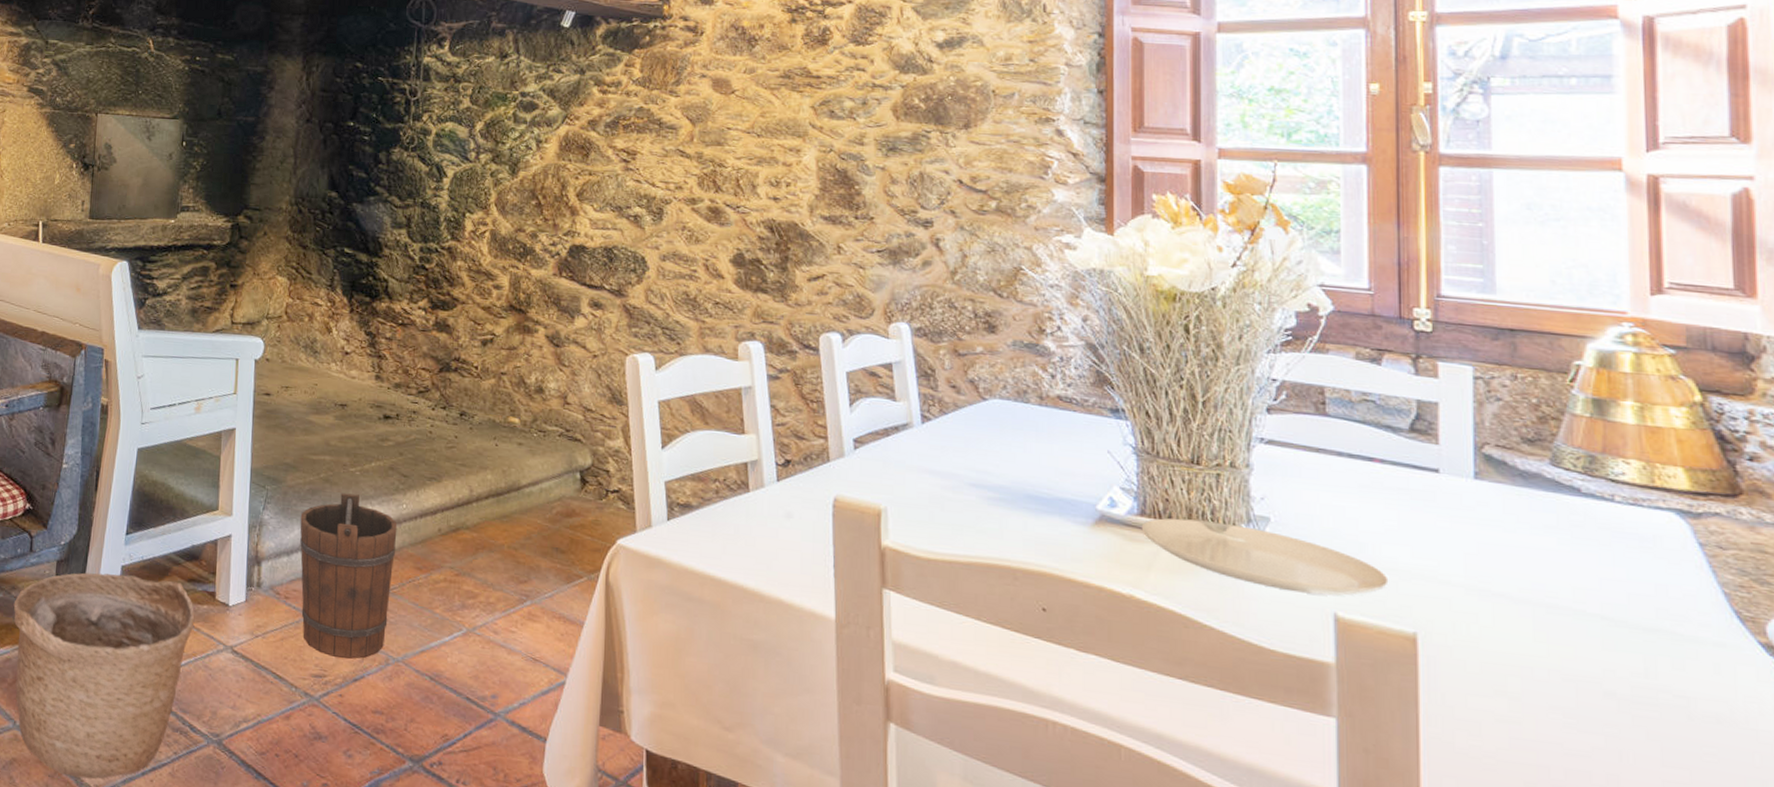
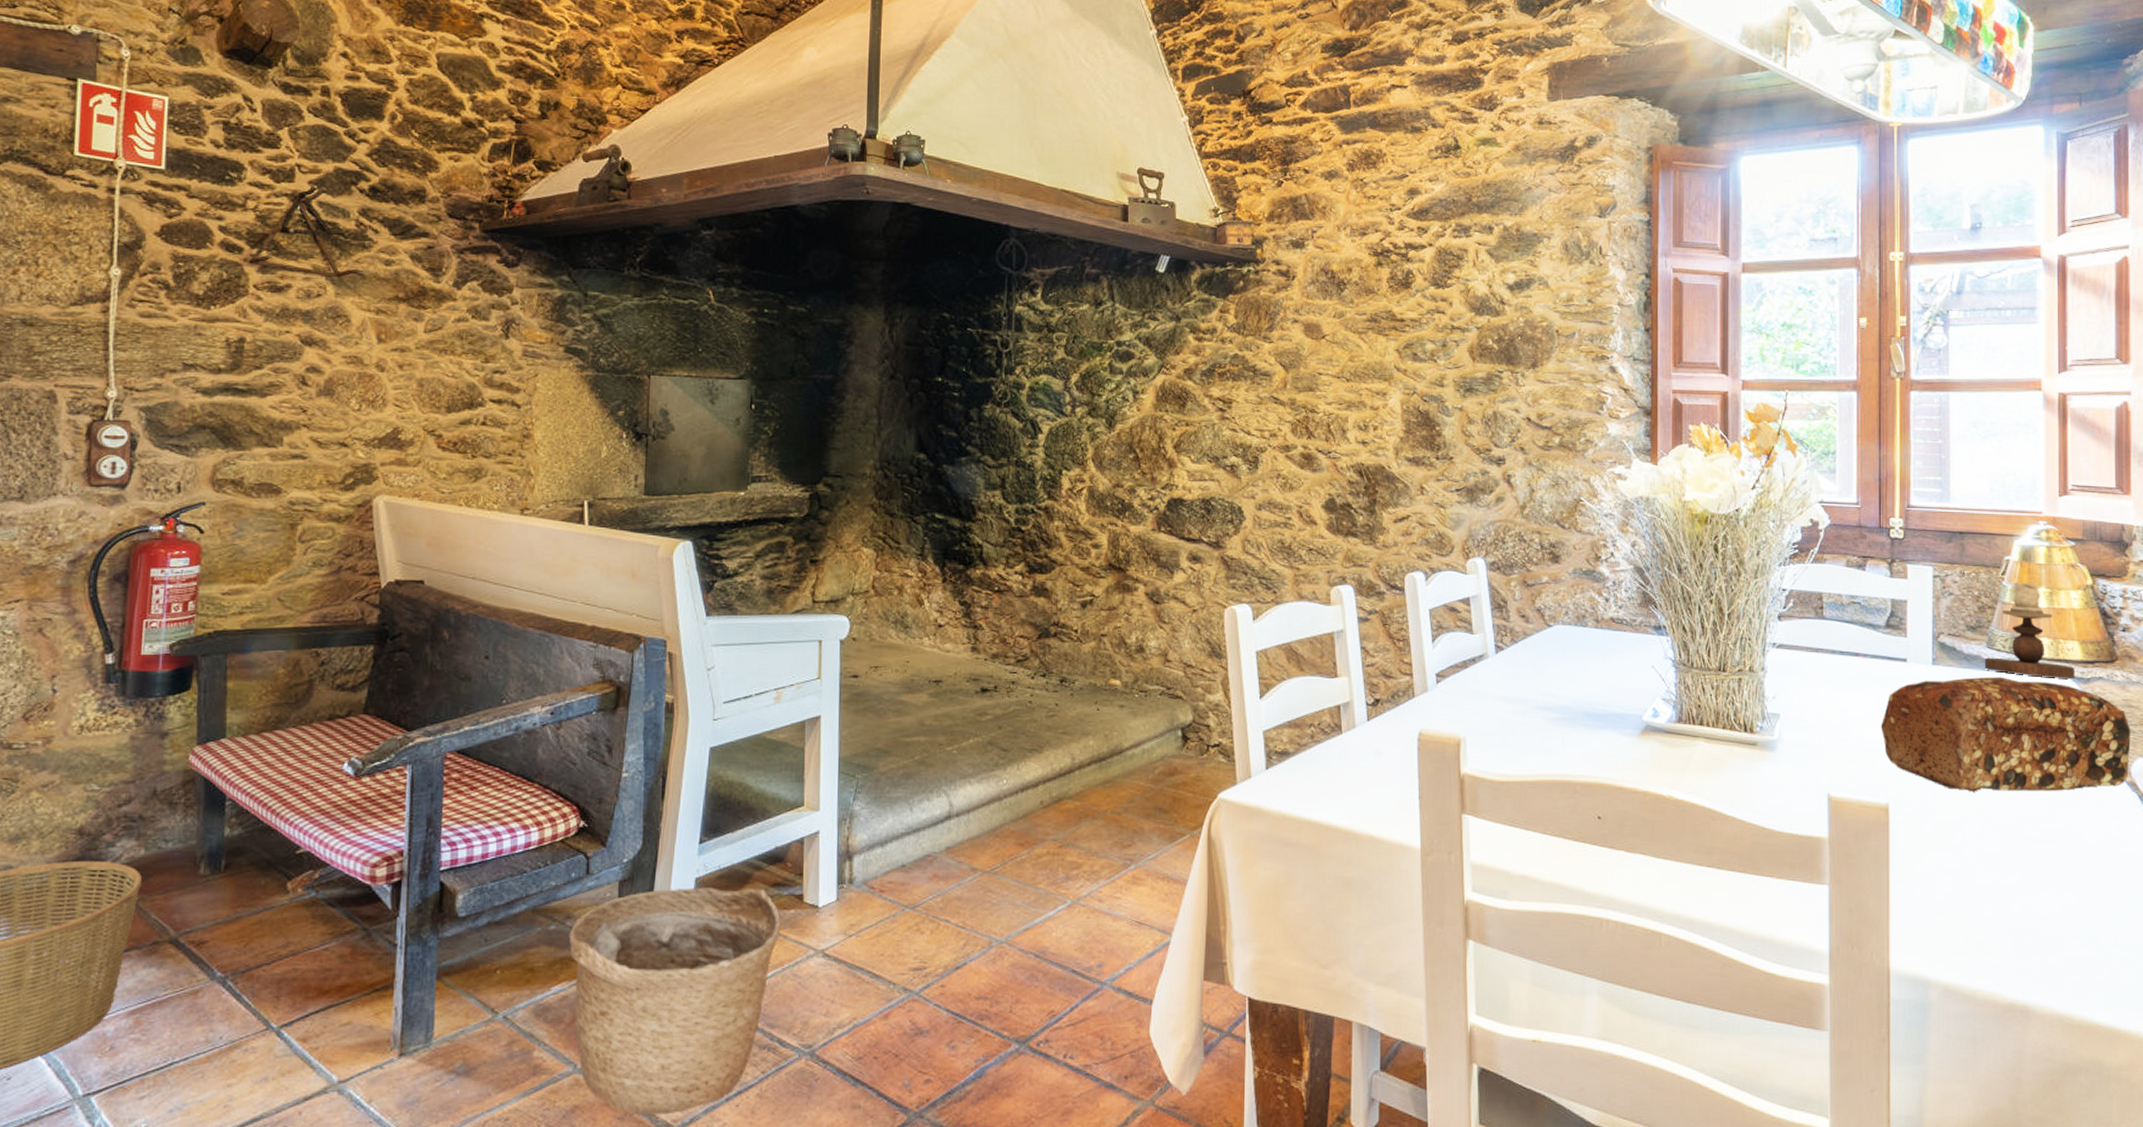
wooden bucket: present [300,493,398,659] -> none [894,774,998,946]
plate: present [1141,518,1389,596] -> none [1678,722,1869,778]
bread loaf: none [1404,496,1765,647] -> present [1881,676,2131,792]
candlestick: none [1547,391,1679,512] -> present [1984,582,2075,679]

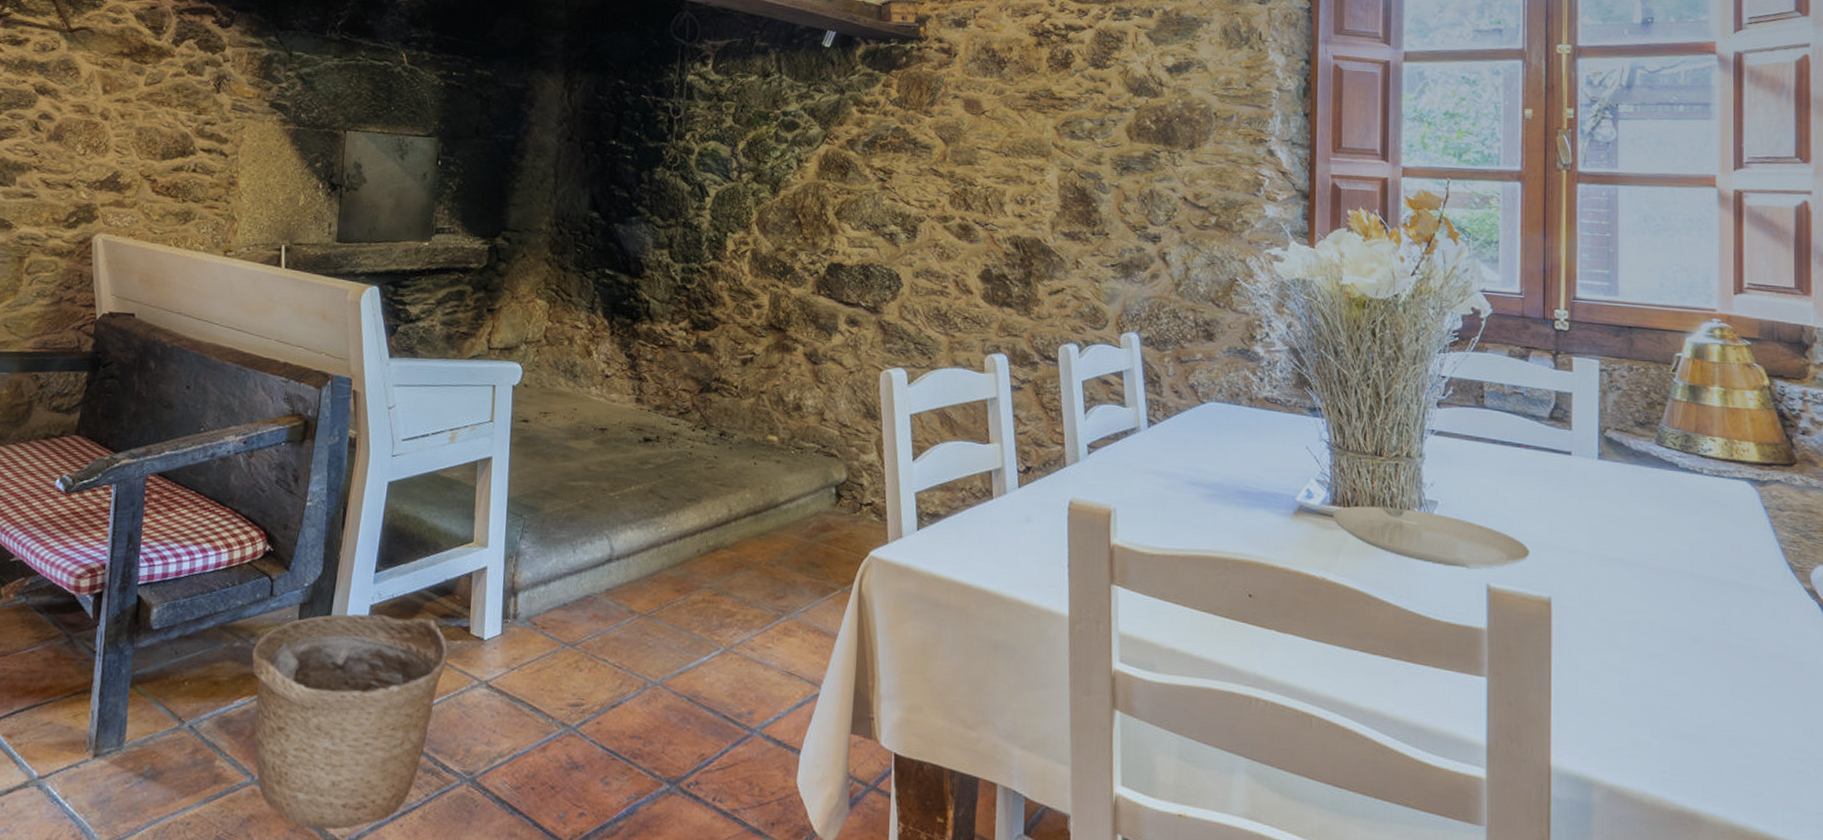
plate: none [1678,722,1869,778] -> present [1333,505,1530,569]
bread loaf: present [1881,676,2131,792] -> none [1543,474,1811,594]
candlestick: present [1984,582,2075,679] -> none [1653,379,1750,480]

